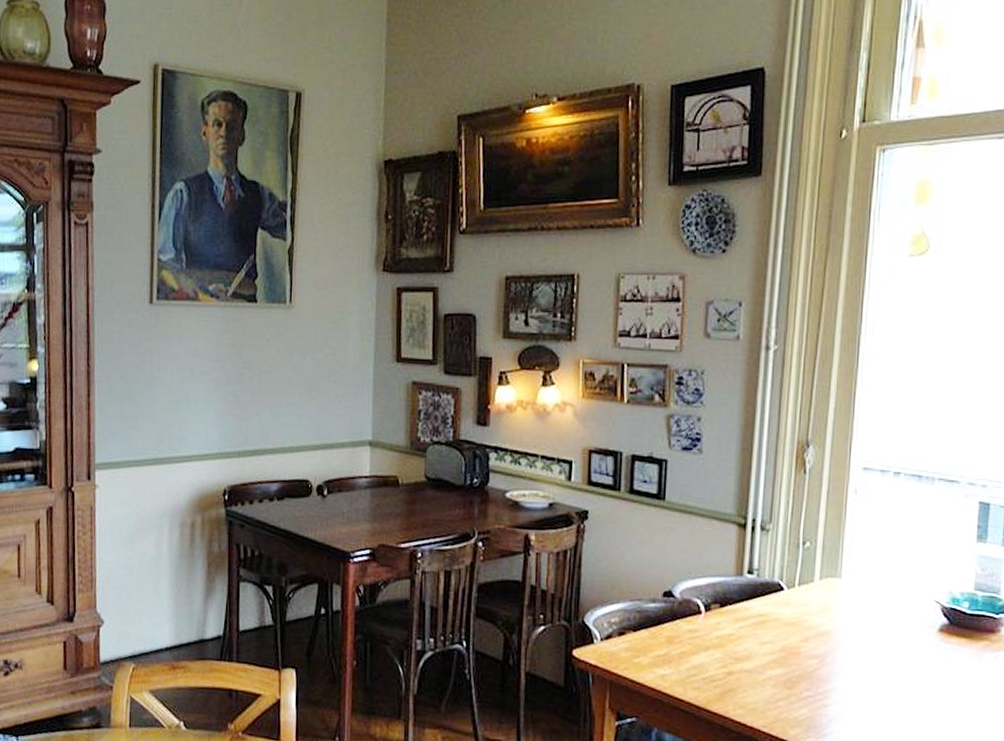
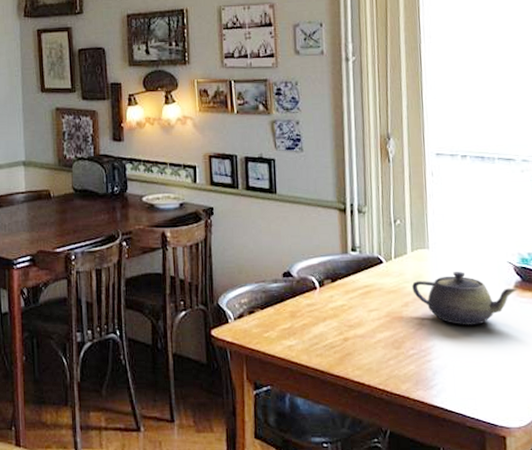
teapot: none [815,607,942,670] -> present [412,272,518,325]

